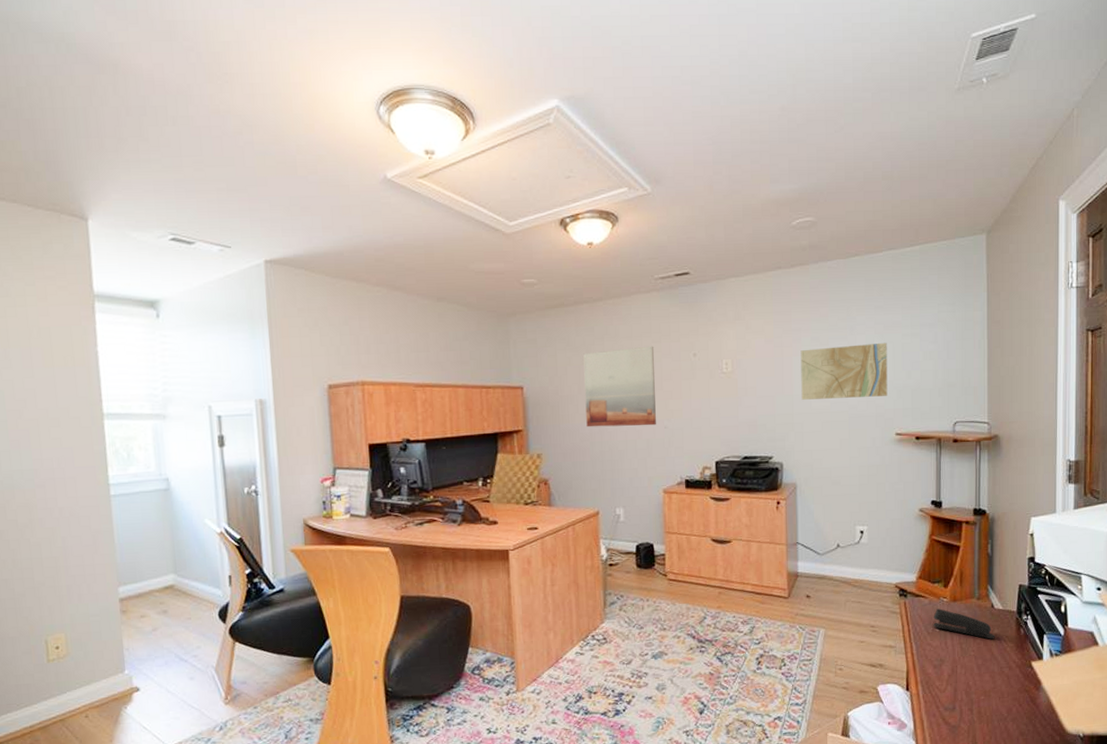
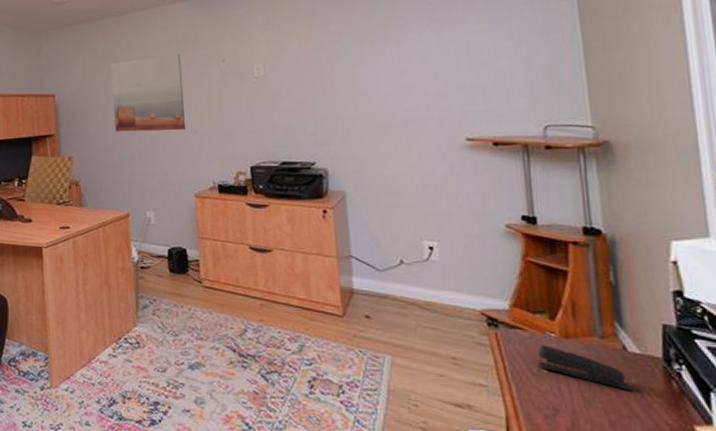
map: present [800,342,888,400] -> none [341,40,452,103]

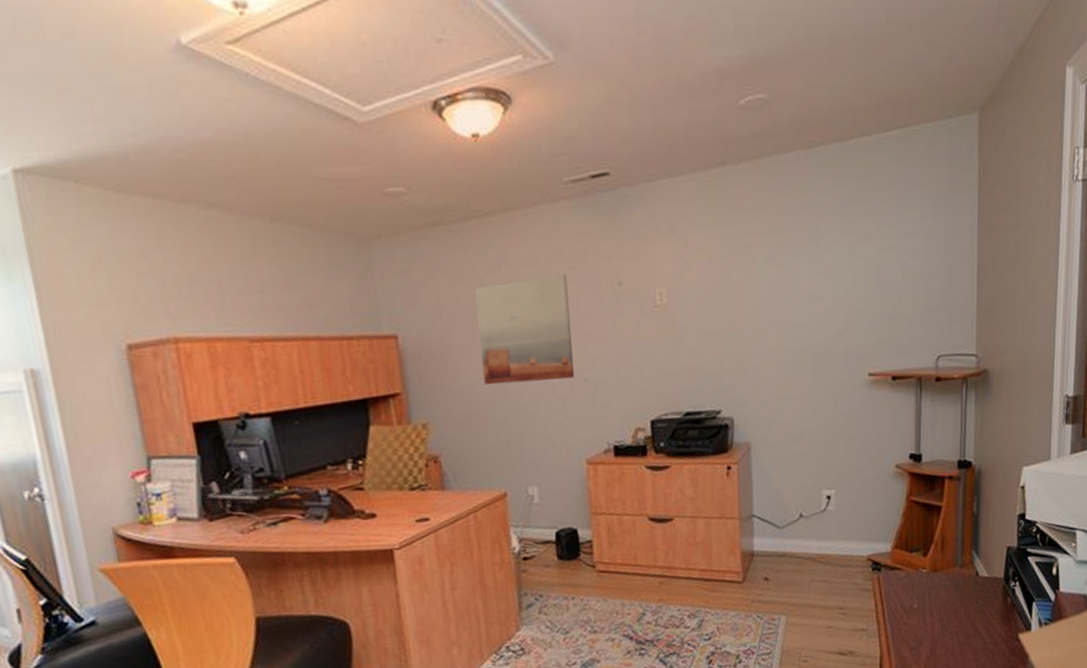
stapler: present [537,345,633,390] -> none [910,581,979,613]

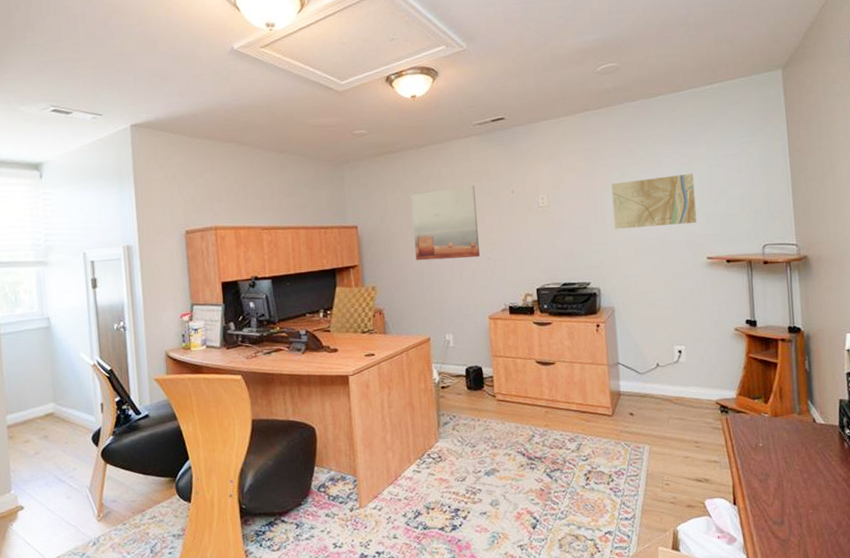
map: none [753,258,859,337] -> present [611,173,697,229]

